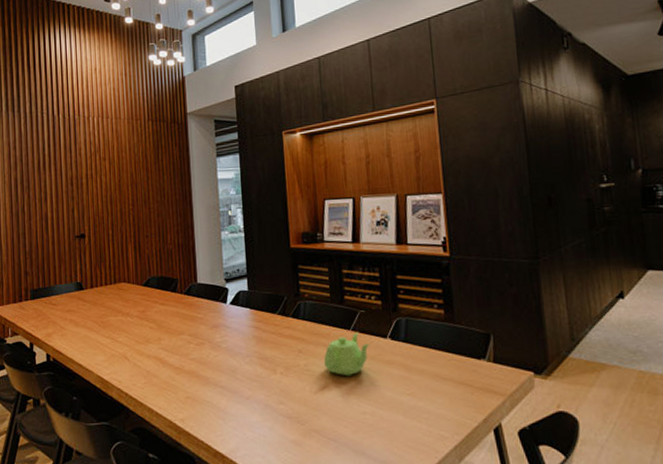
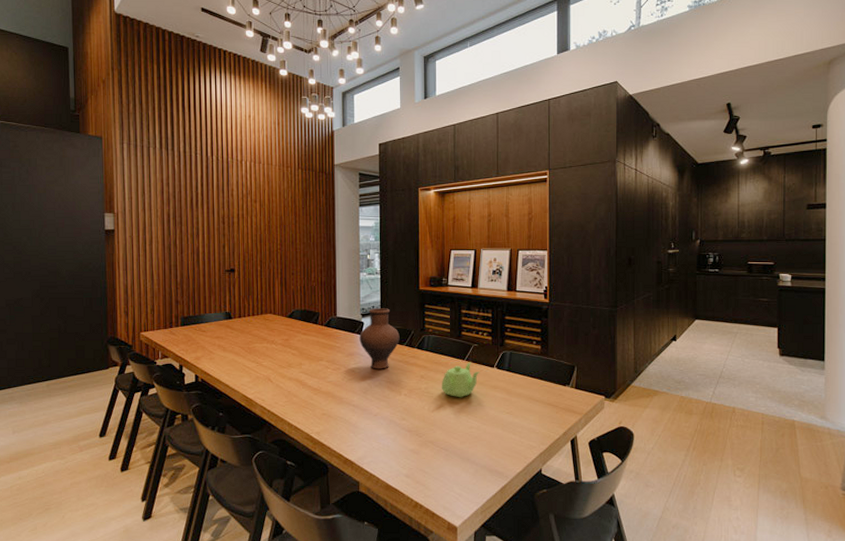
vase: none [224,271,271,344] -> present [359,308,400,369]

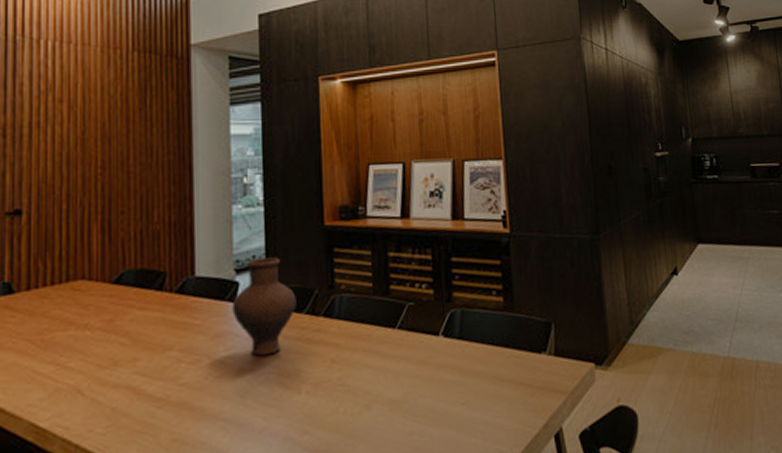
teapot: present [441,362,480,398] -> none [362,330,419,389]

